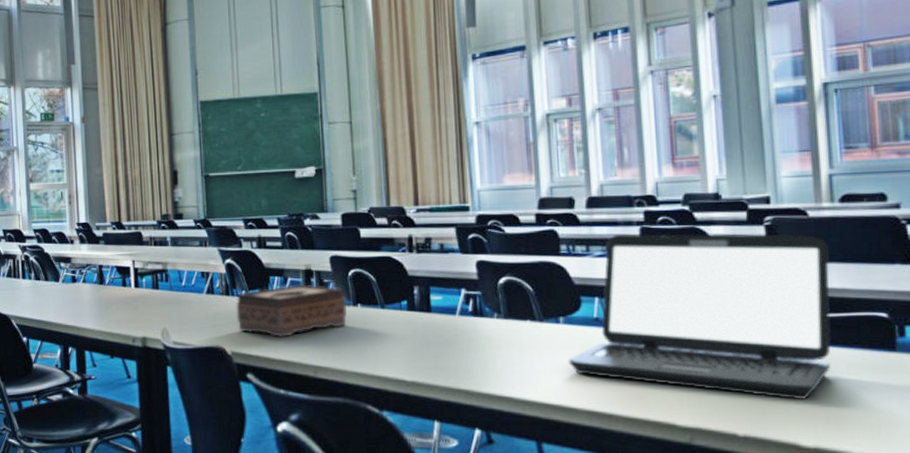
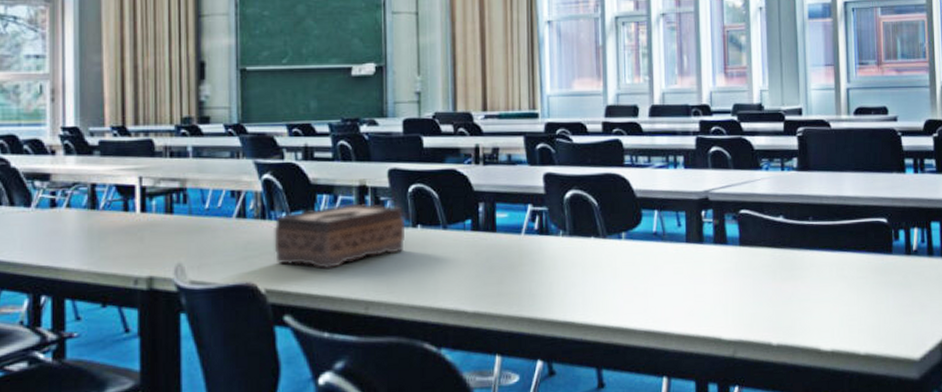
laptop: present [568,233,831,399] -> none [628,143,846,305]

